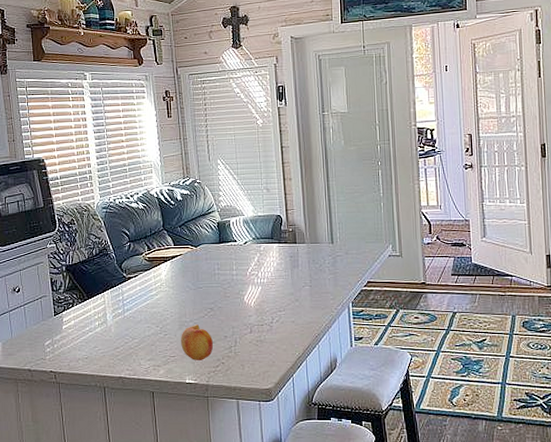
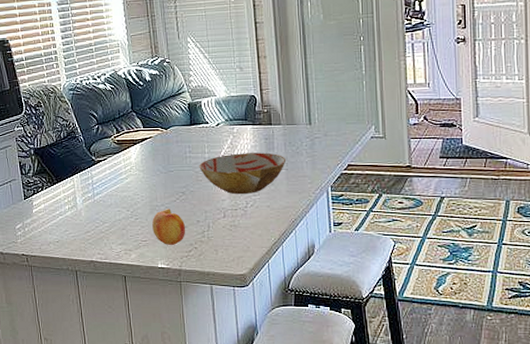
bowl: none [227,270,310,311] -> present [199,152,287,195]

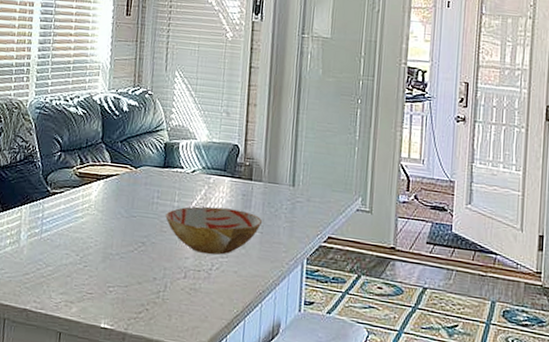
fruit: present [152,209,185,245] -> none [101,259,139,303]

